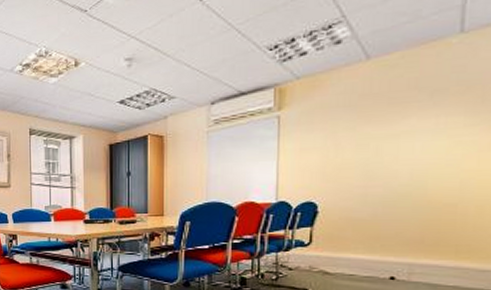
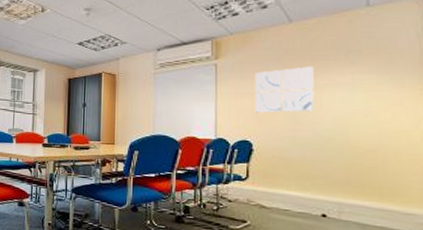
wall art: none [321,111,392,170] -> present [254,66,314,113]

